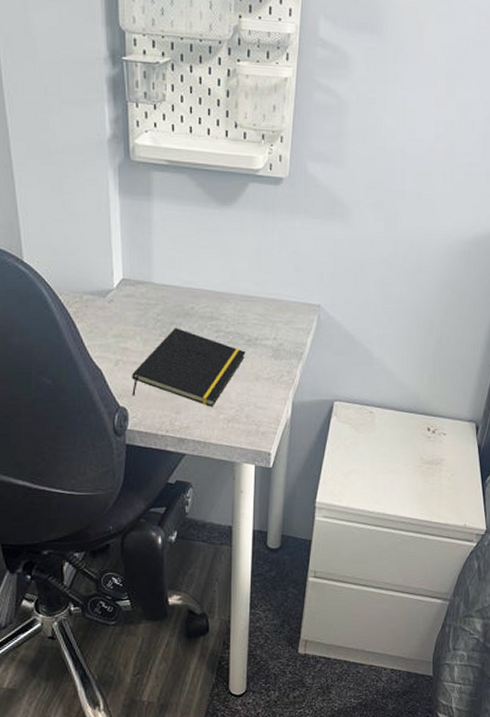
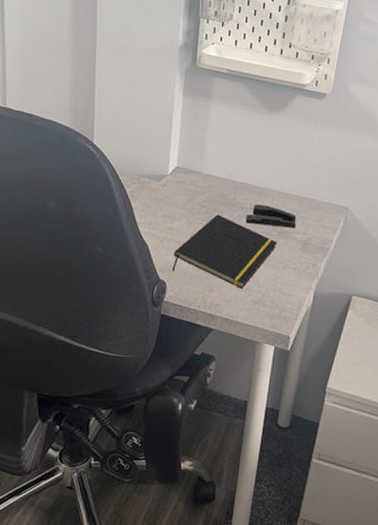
stapler: none [208,312,264,333] -> present [245,204,297,227]

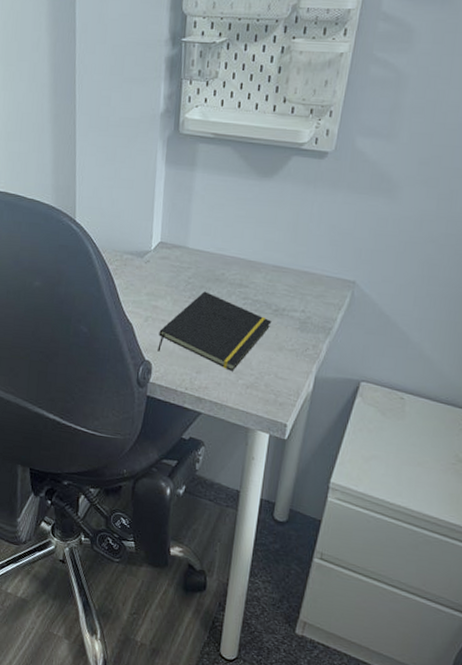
stapler: present [245,204,297,227] -> none [235,280,294,305]

